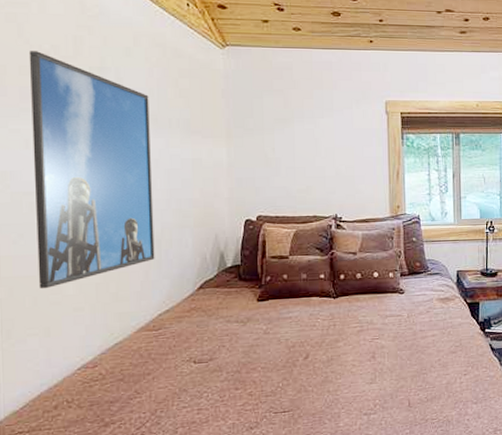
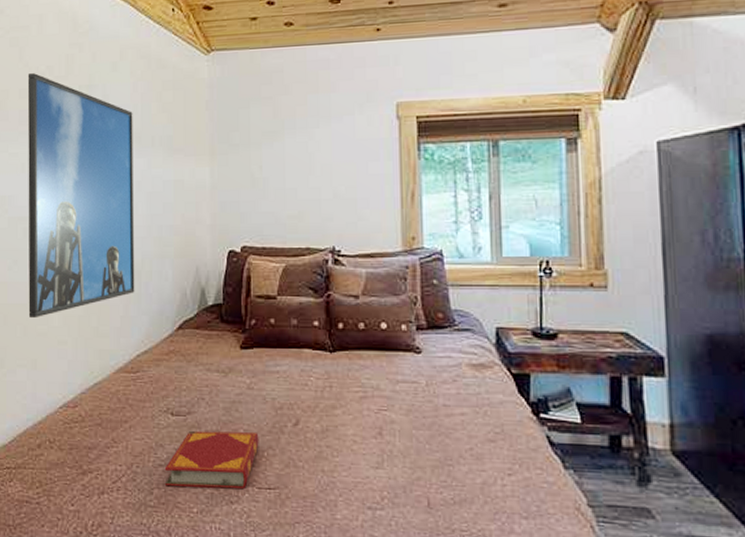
hardback book: none [188,369,275,424] -> present [164,430,259,489]

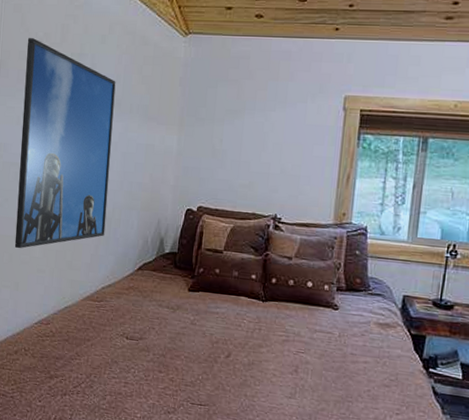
hardback book: present [164,430,259,489] -> none [116,352,197,403]

